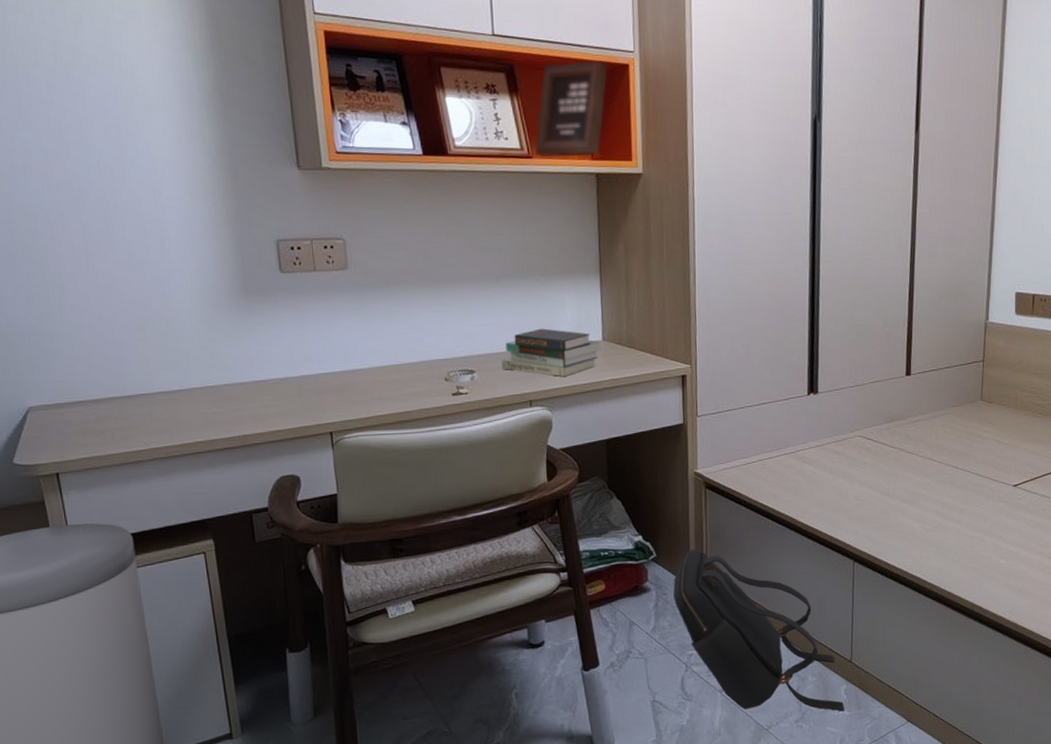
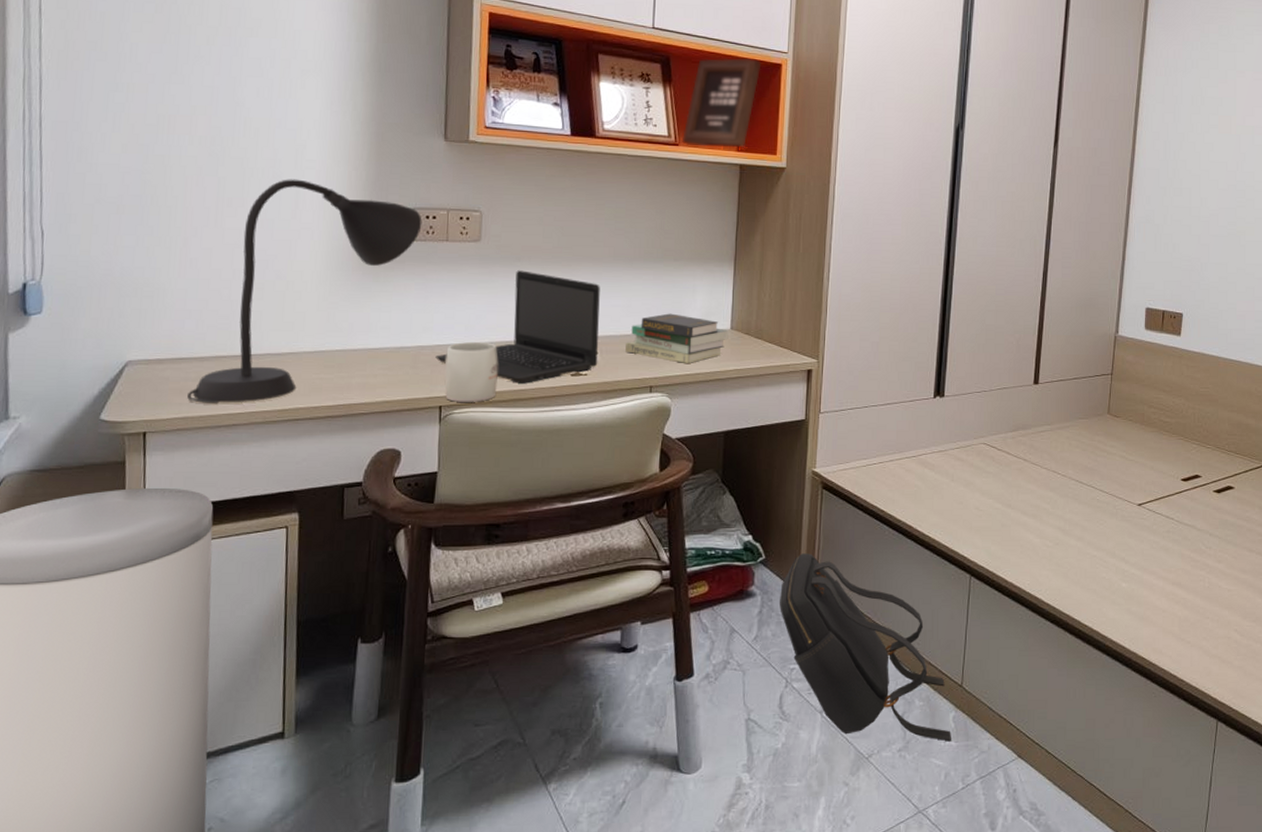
desk lamp: none [91,218,288,444] -> present [187,179,422,405]
laptop: none [319,295,477,406] -> present [435,270,600,384]
mug: none [329,368,383,427] -> present [444,342,499,402]

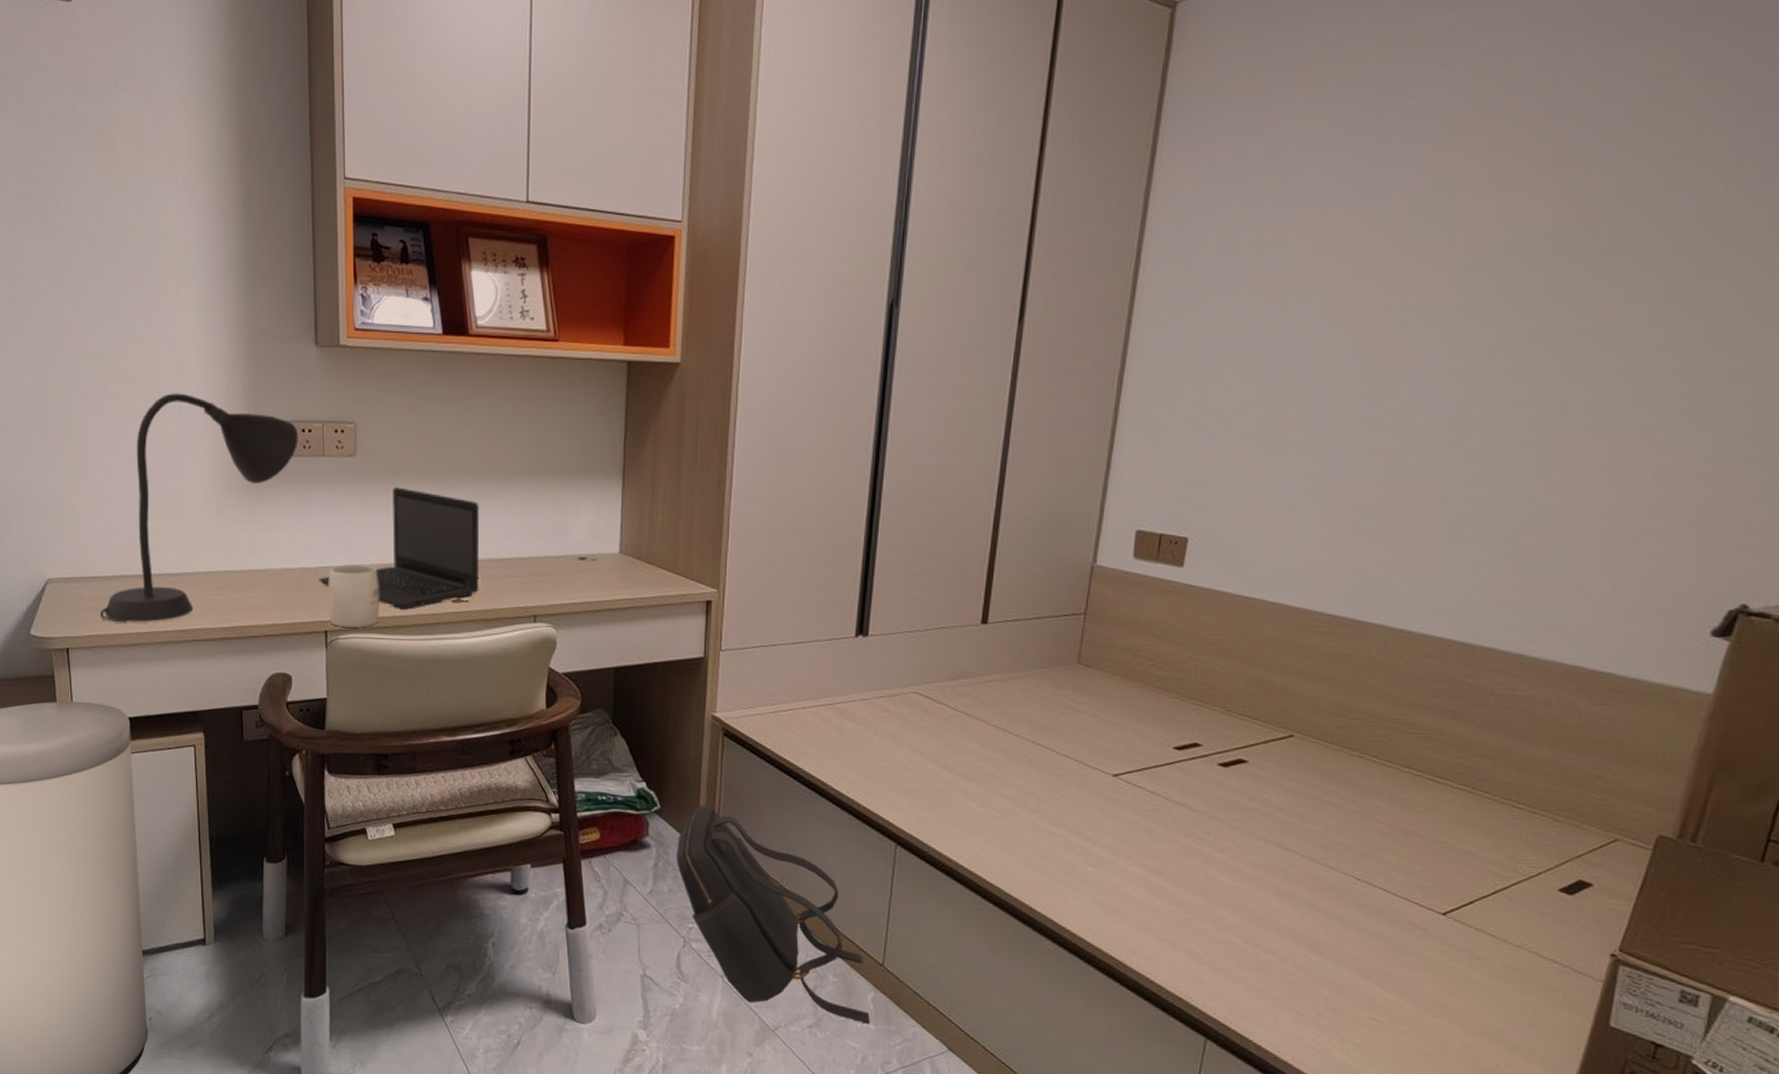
books: present [625,313,729,363] -> none [507,534,618,591]
picture frame: present [682,57,762,148] -> none [562,231,651,341]

